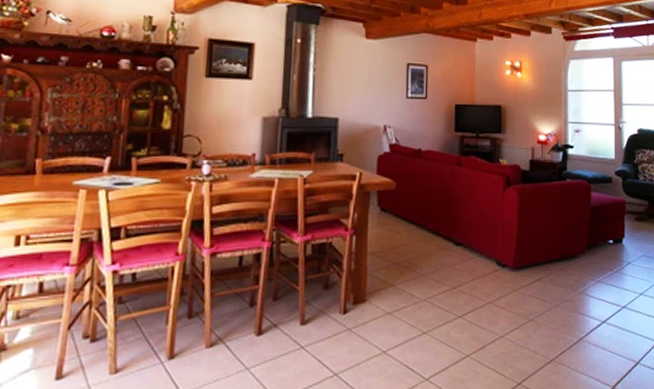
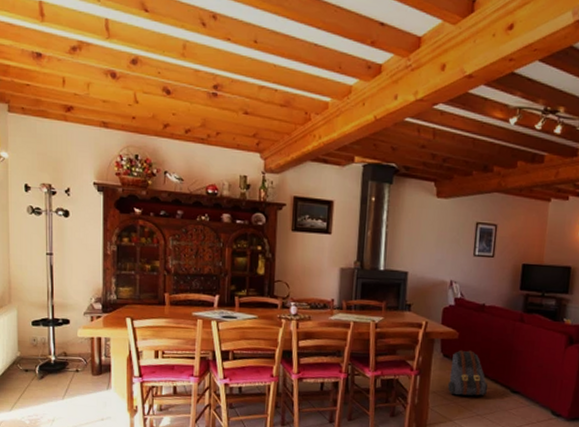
backpack: none [386,201,430,255] -> present [447,350,489,396]

